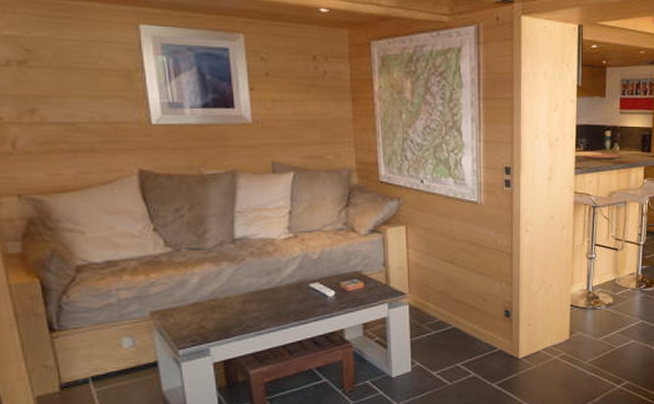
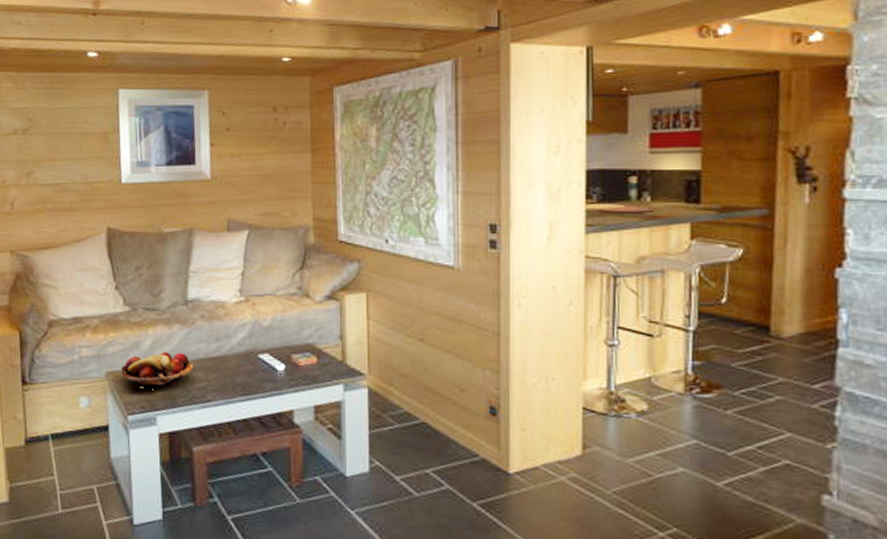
fruit basket: none [167,288,245,322] -> present [121,352,193,387]

